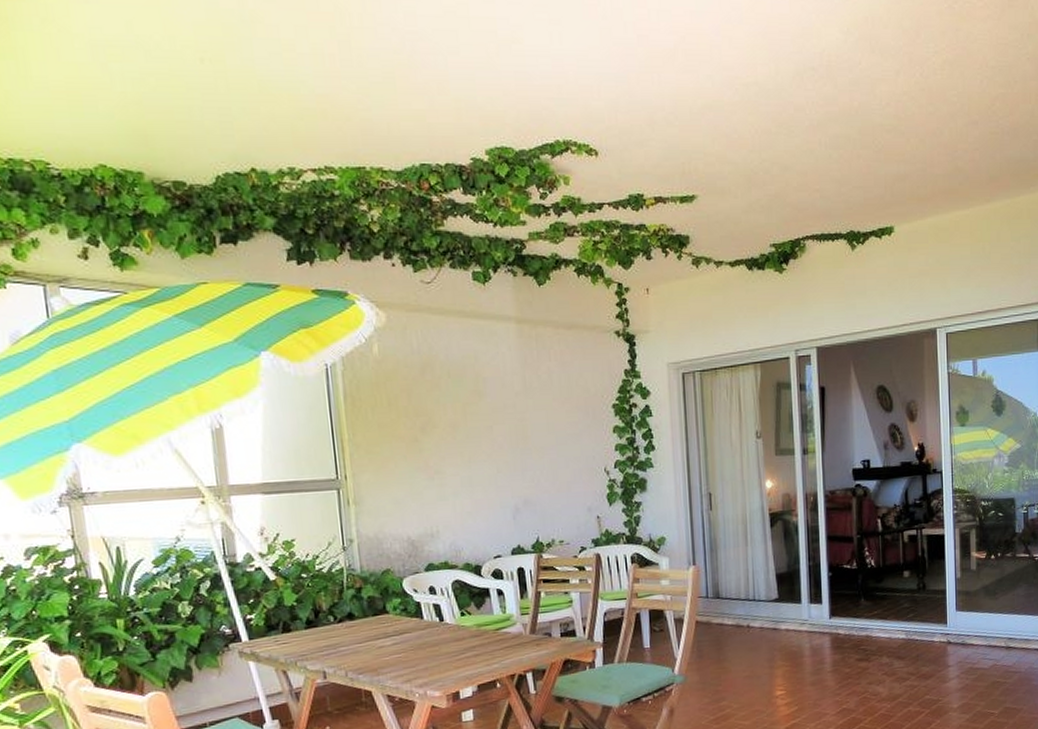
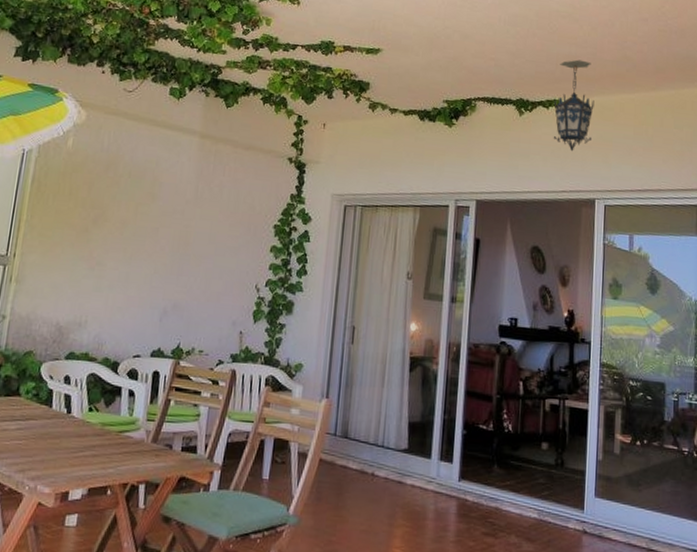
hanging lantern: none [886,178,928,281] -> present [553,59,594,152]

